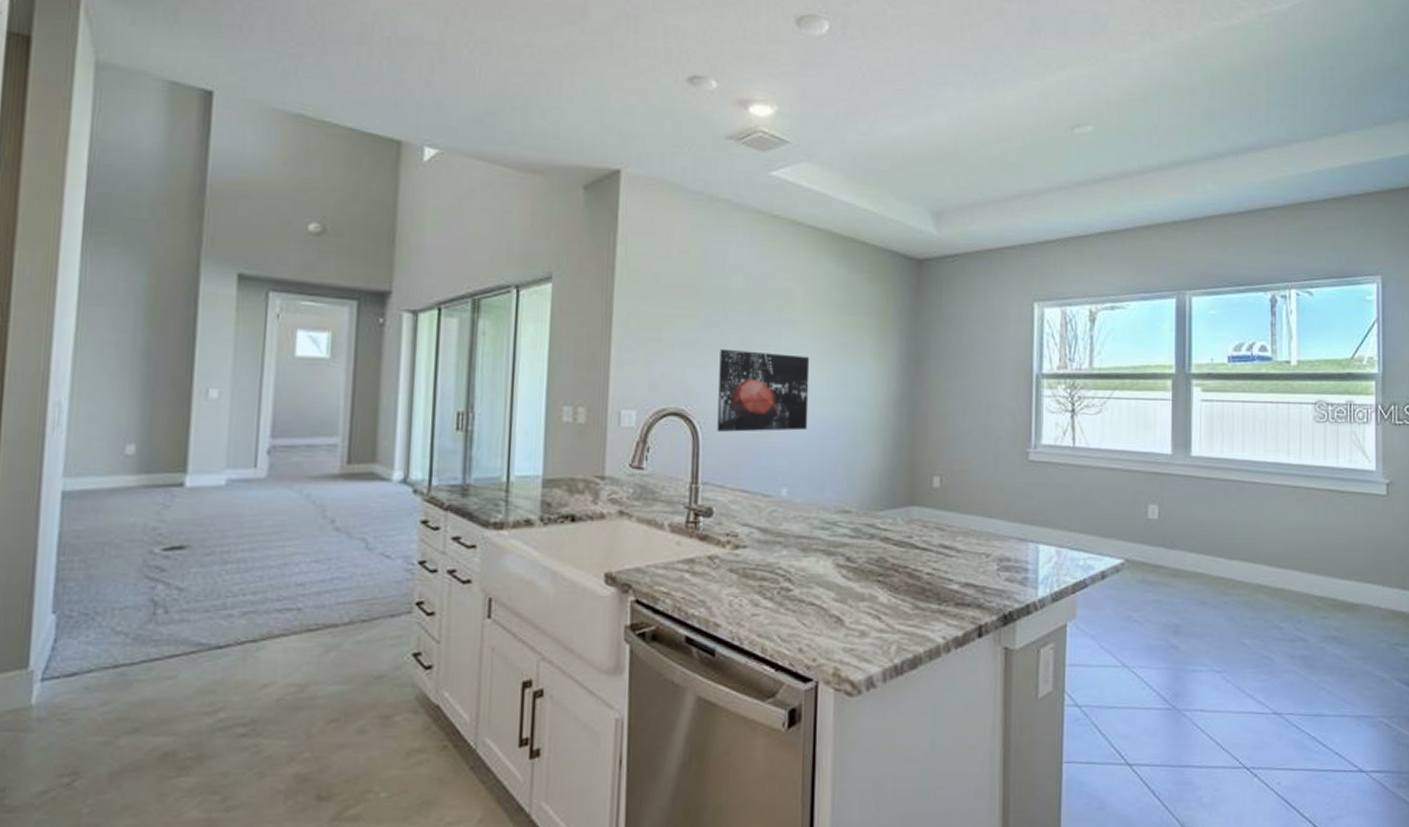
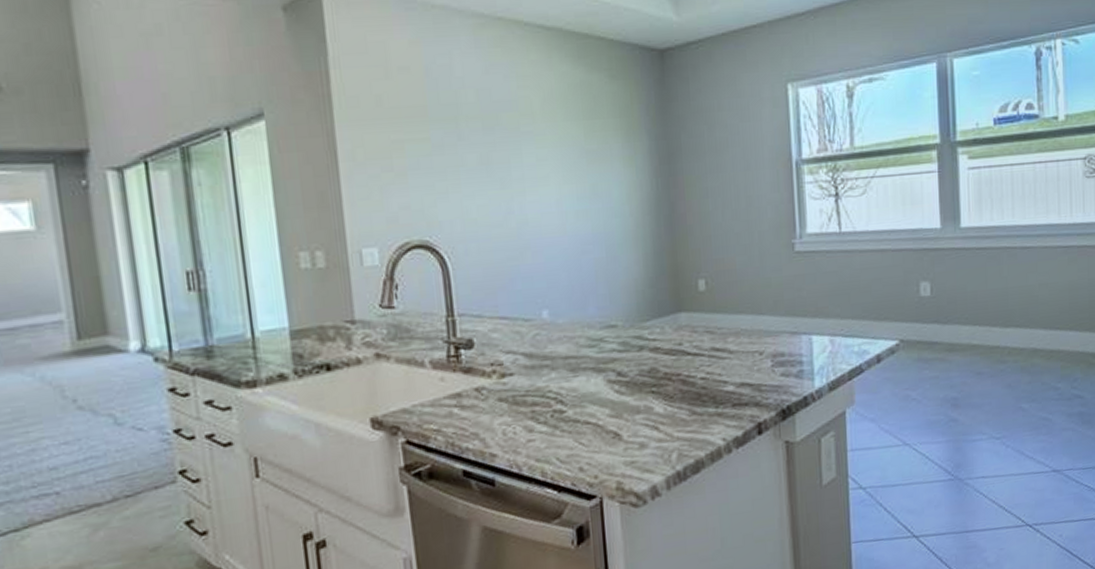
wall art: present [717,348,810,432] -> none [458,169,562,260]

